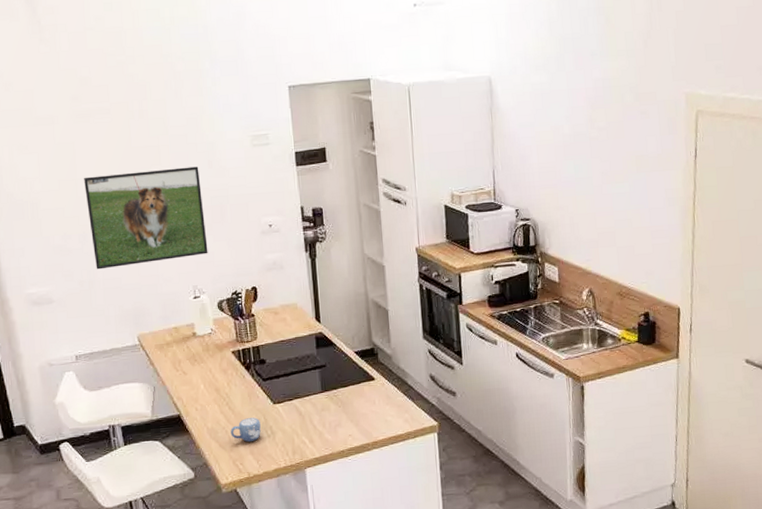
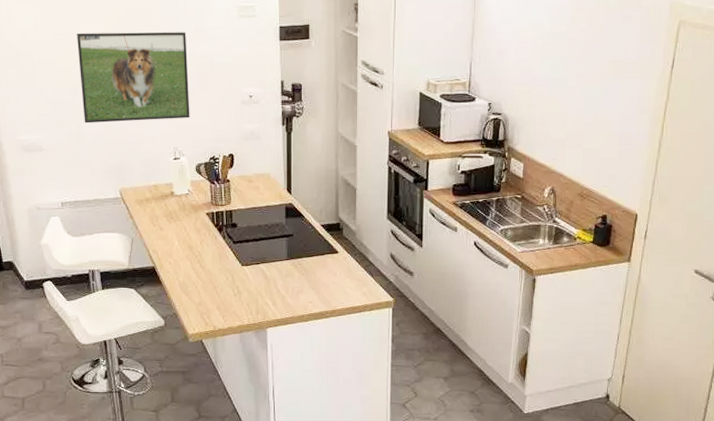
mug: present [230,417,261,443] -> none [200,276,228,299]

